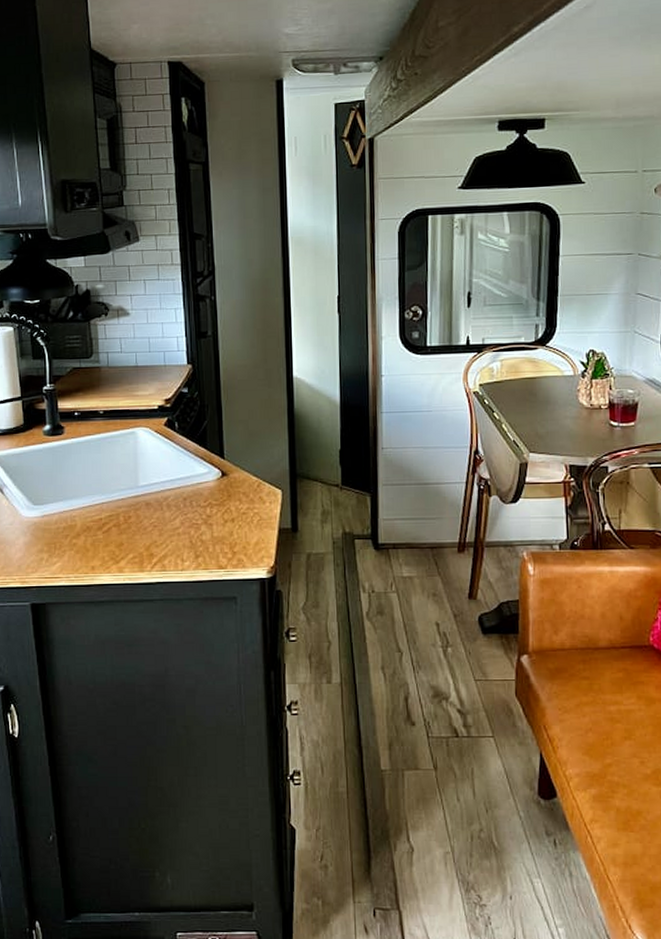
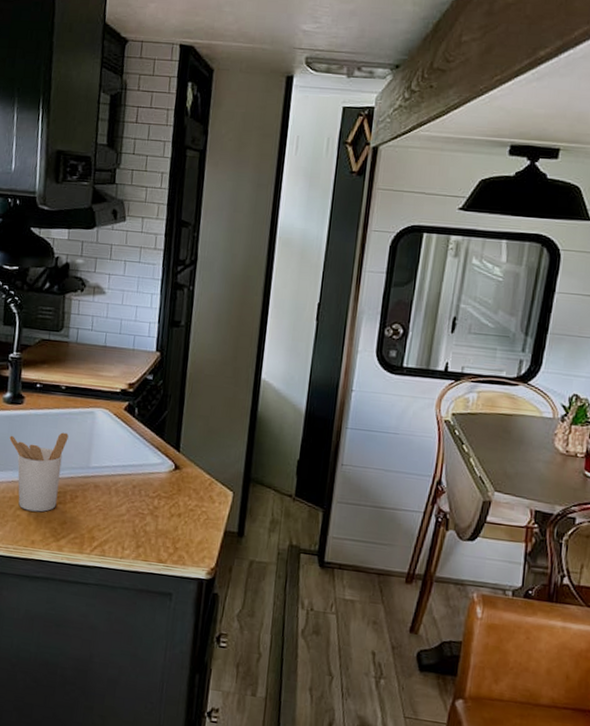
utensil holder: none [55,456,113,538] -> present [9,432,69,512]

